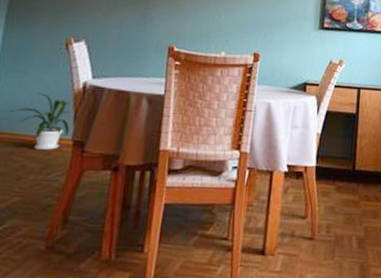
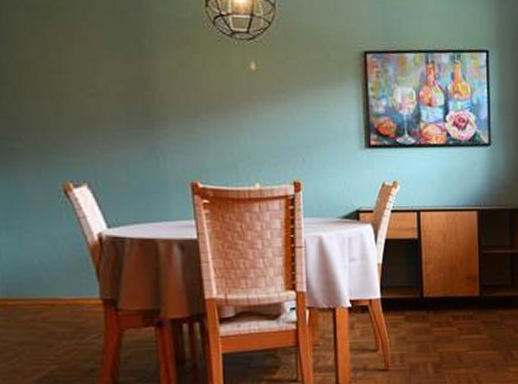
house plant: present [10,93,70,151] -> none [17,250,95,314]

